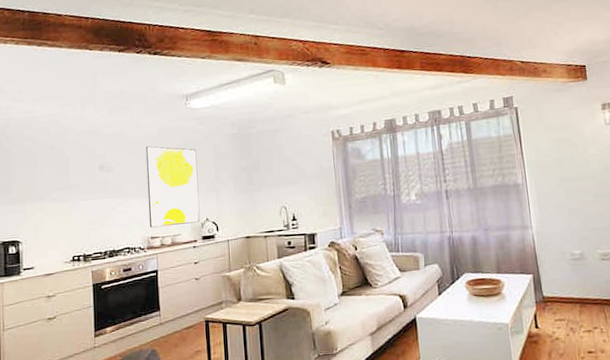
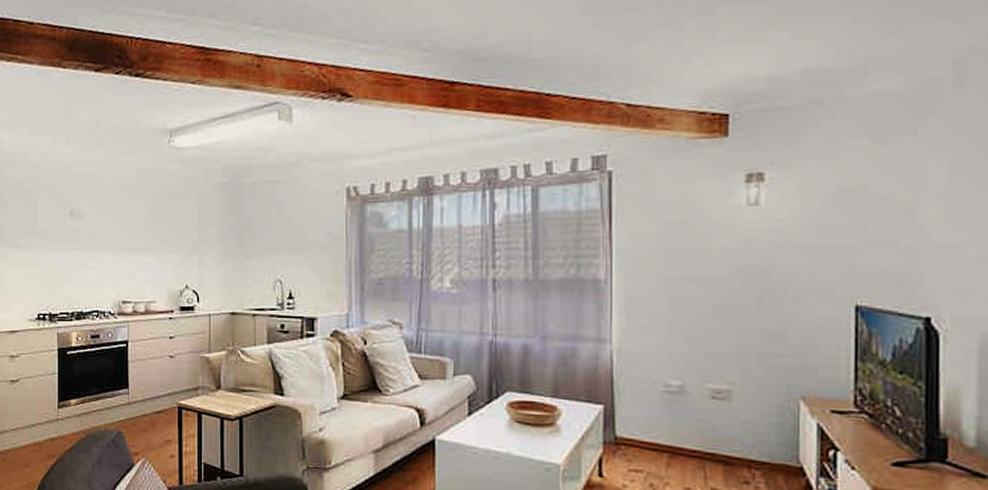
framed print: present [145,146,200,228] -> none [121,191,179,291]

